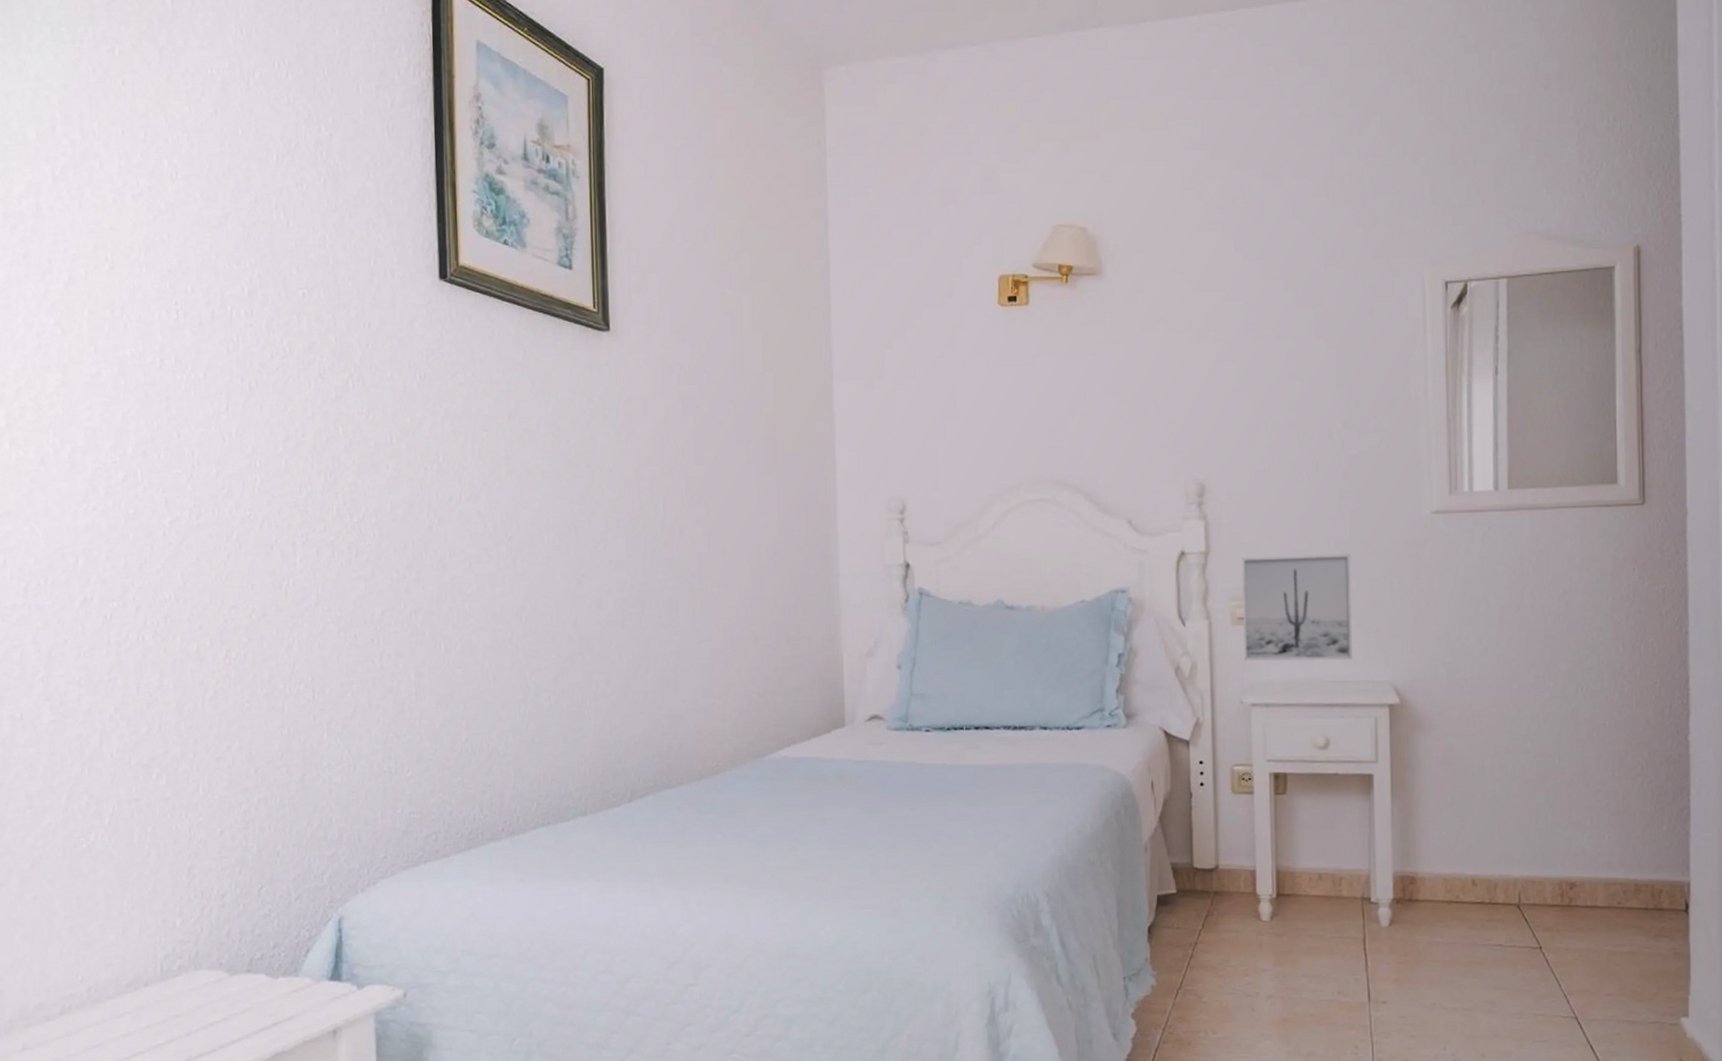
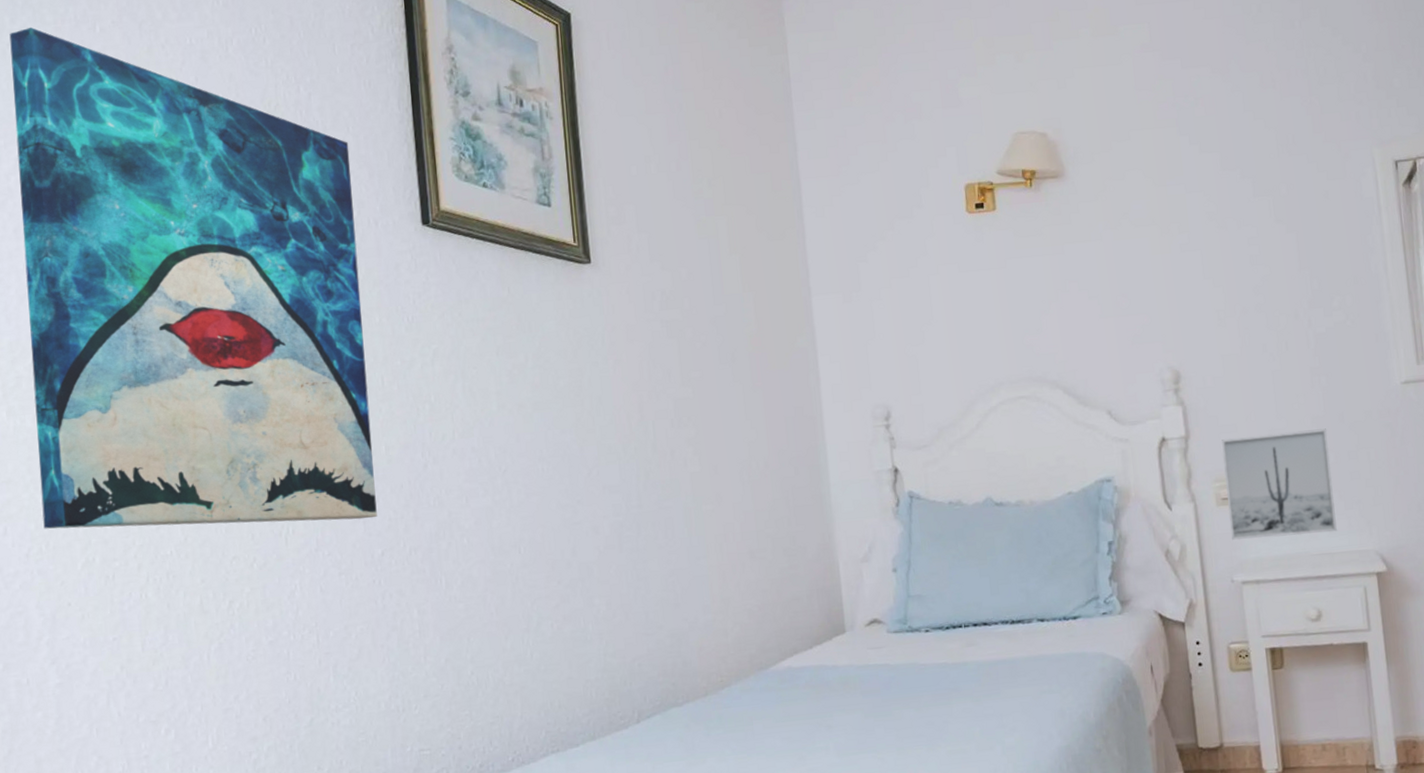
wall art: none [26,45,379,577] -> present [9,27,377,529]

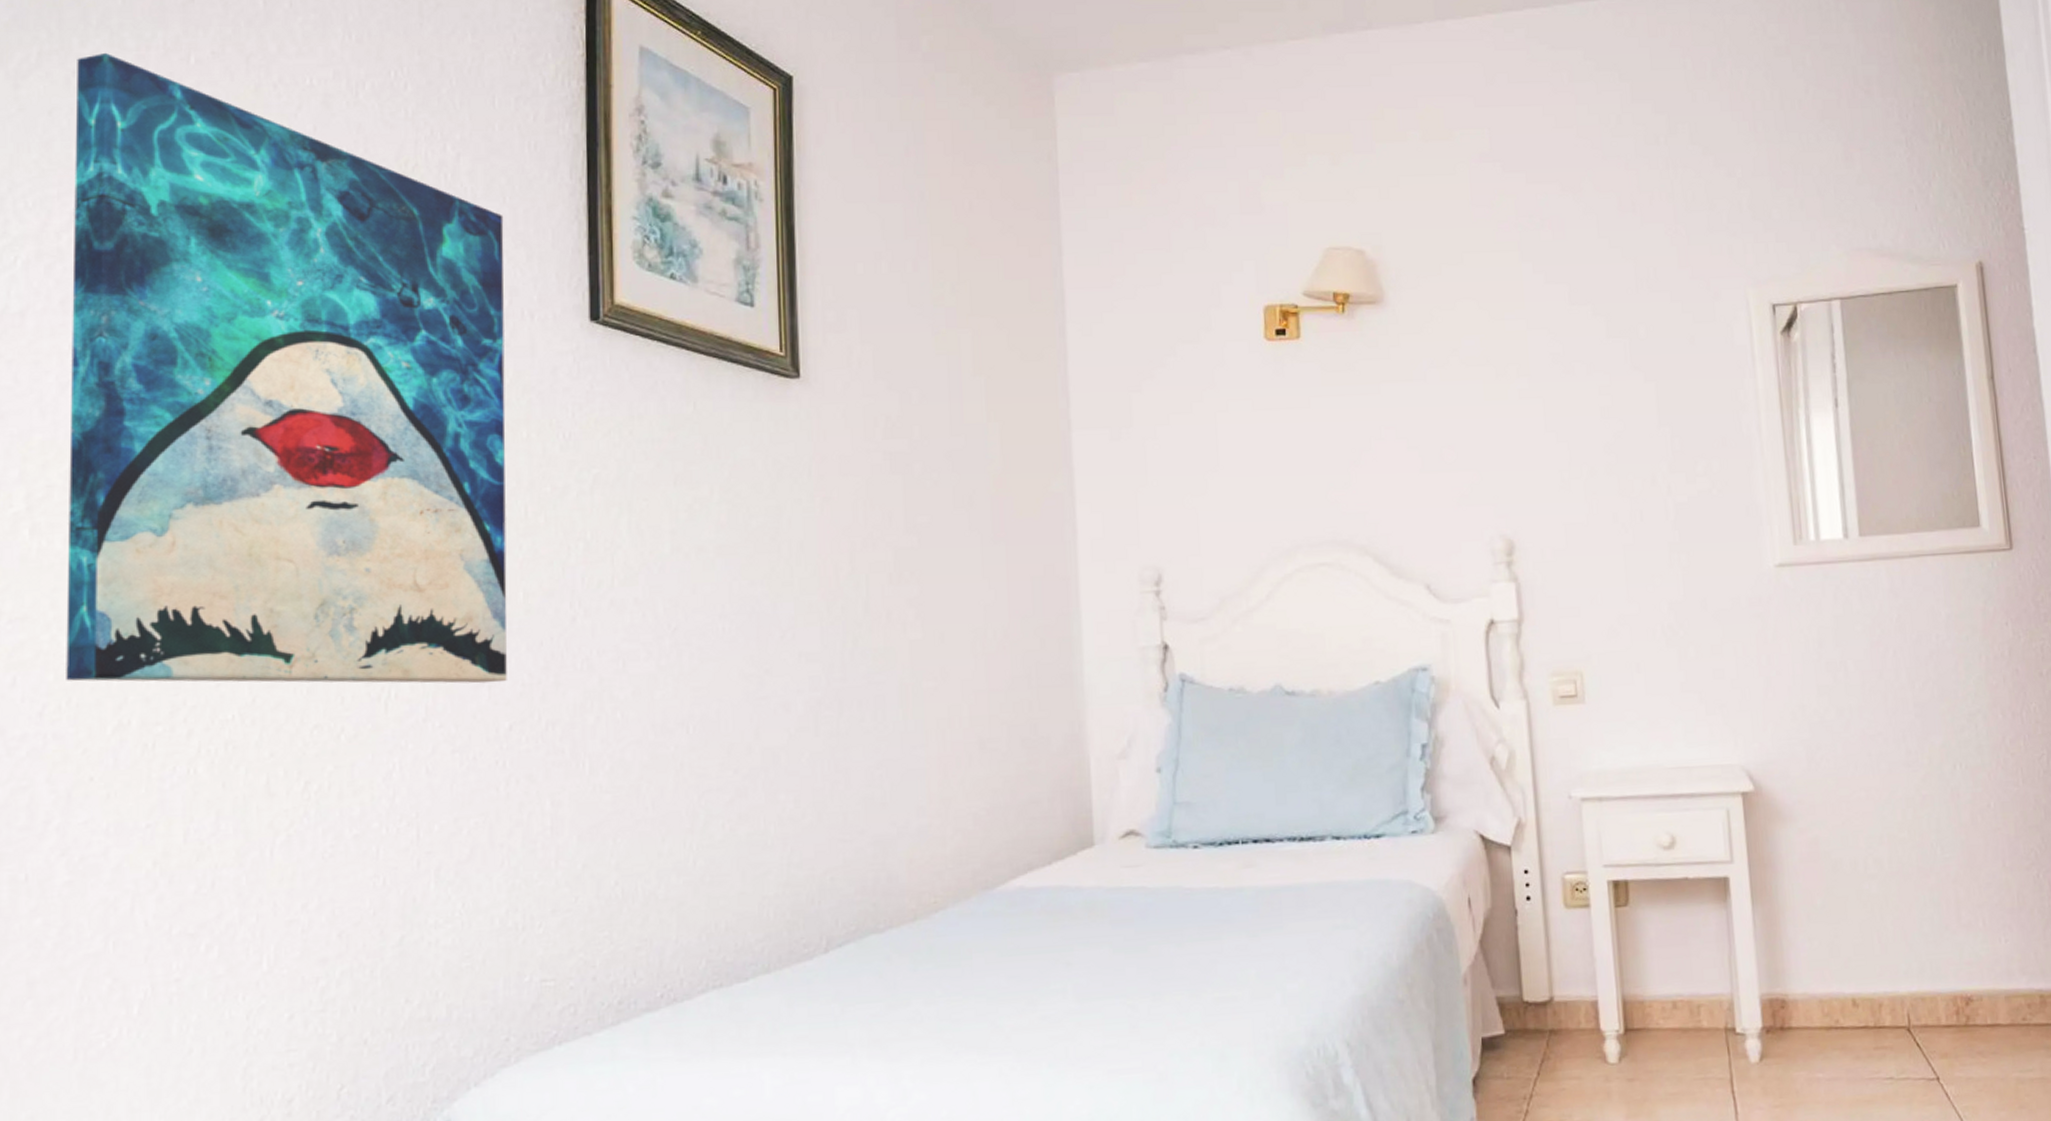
wall art: present [1221,428,1337,540] -> none [1561,616,1696,748]

